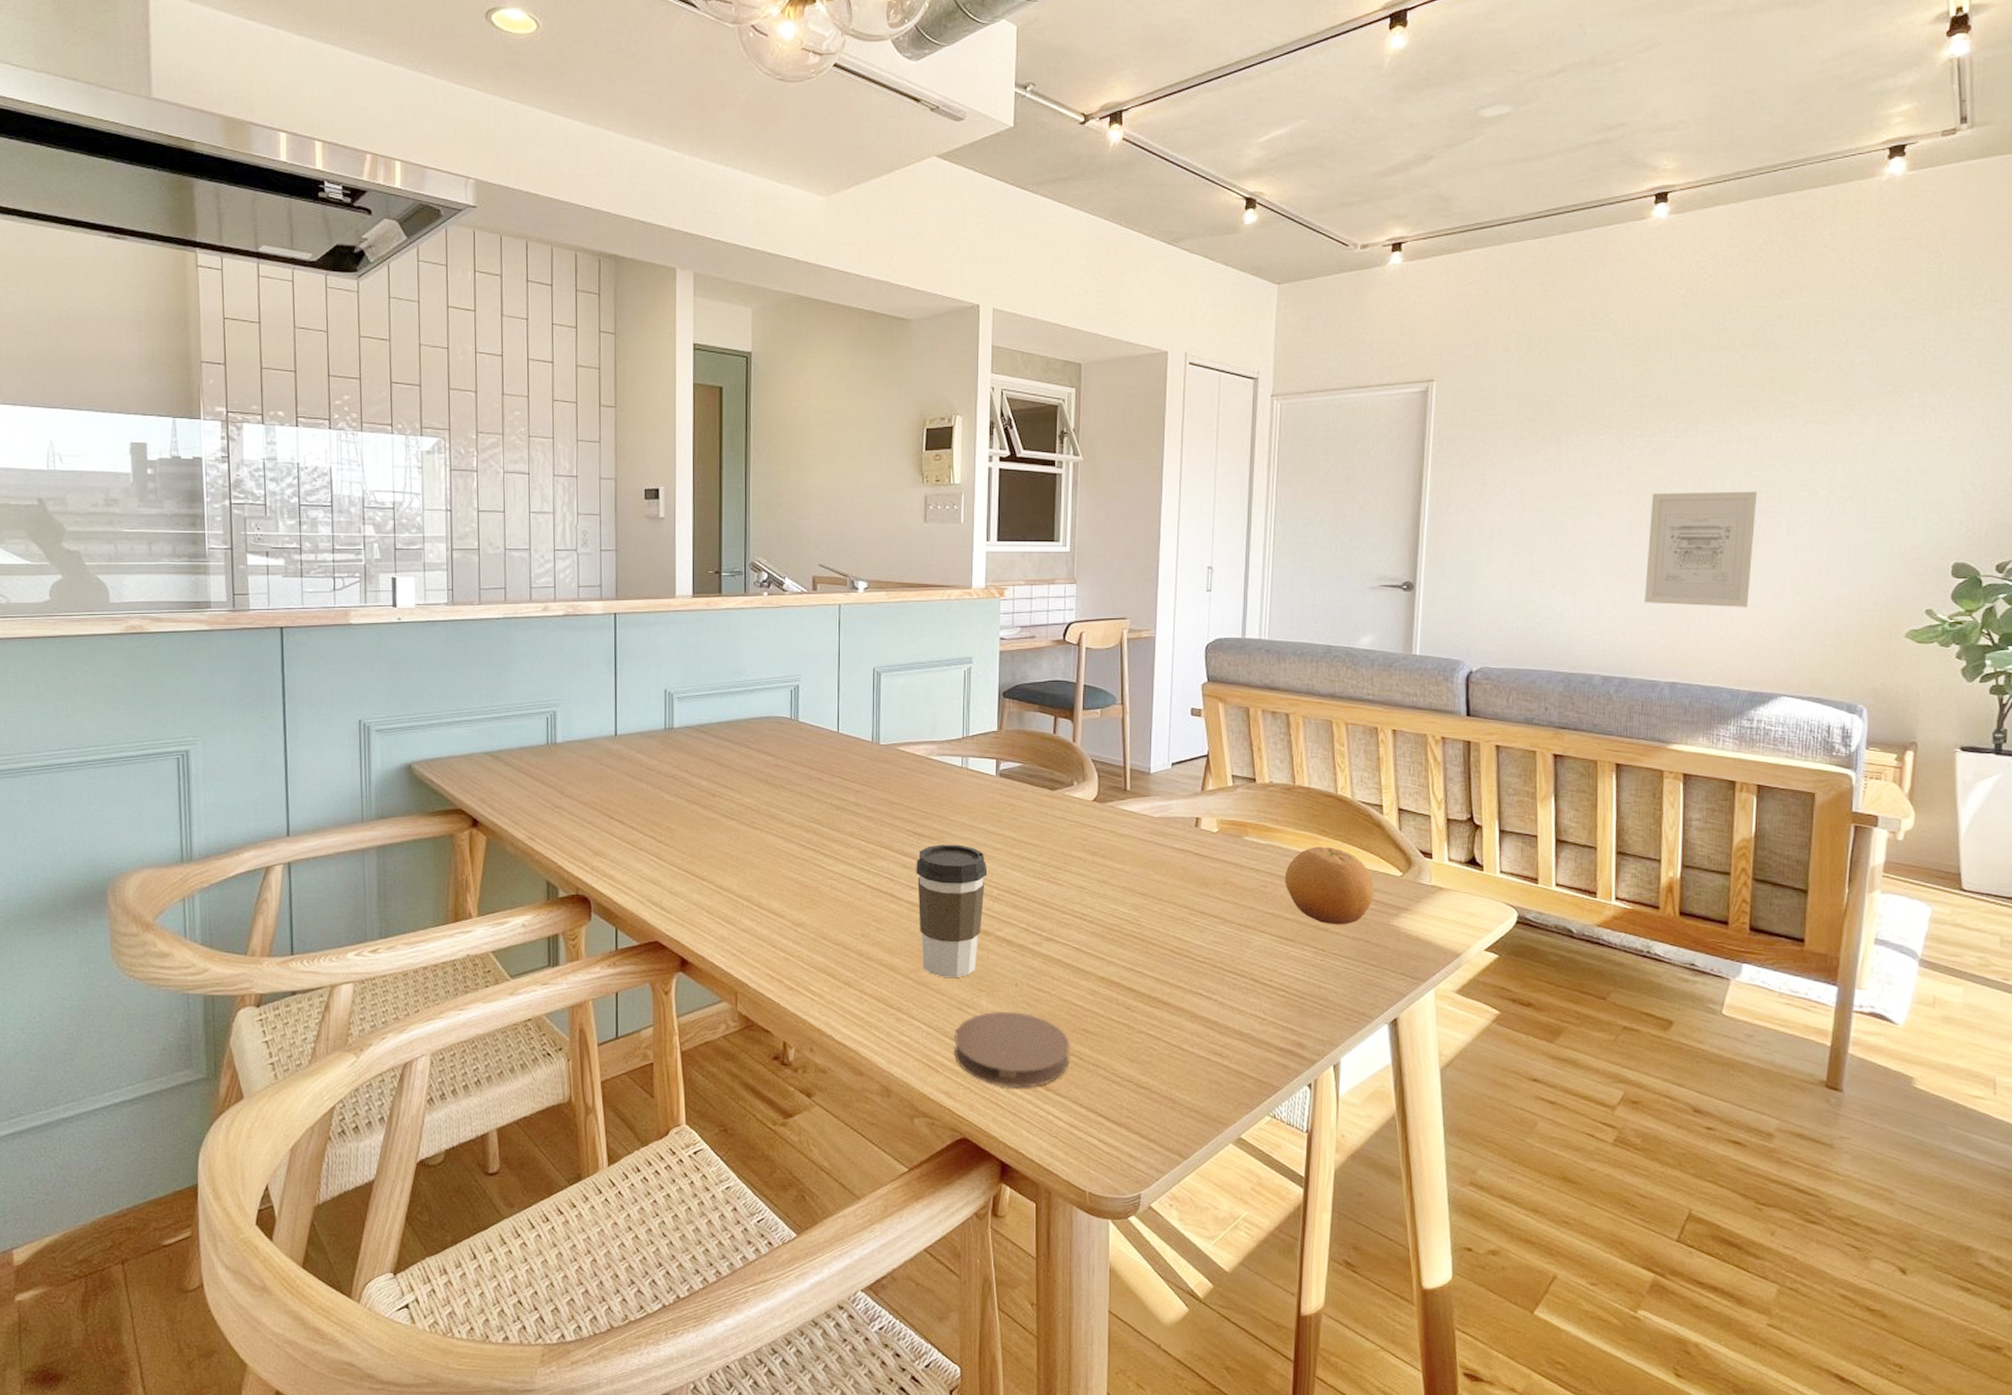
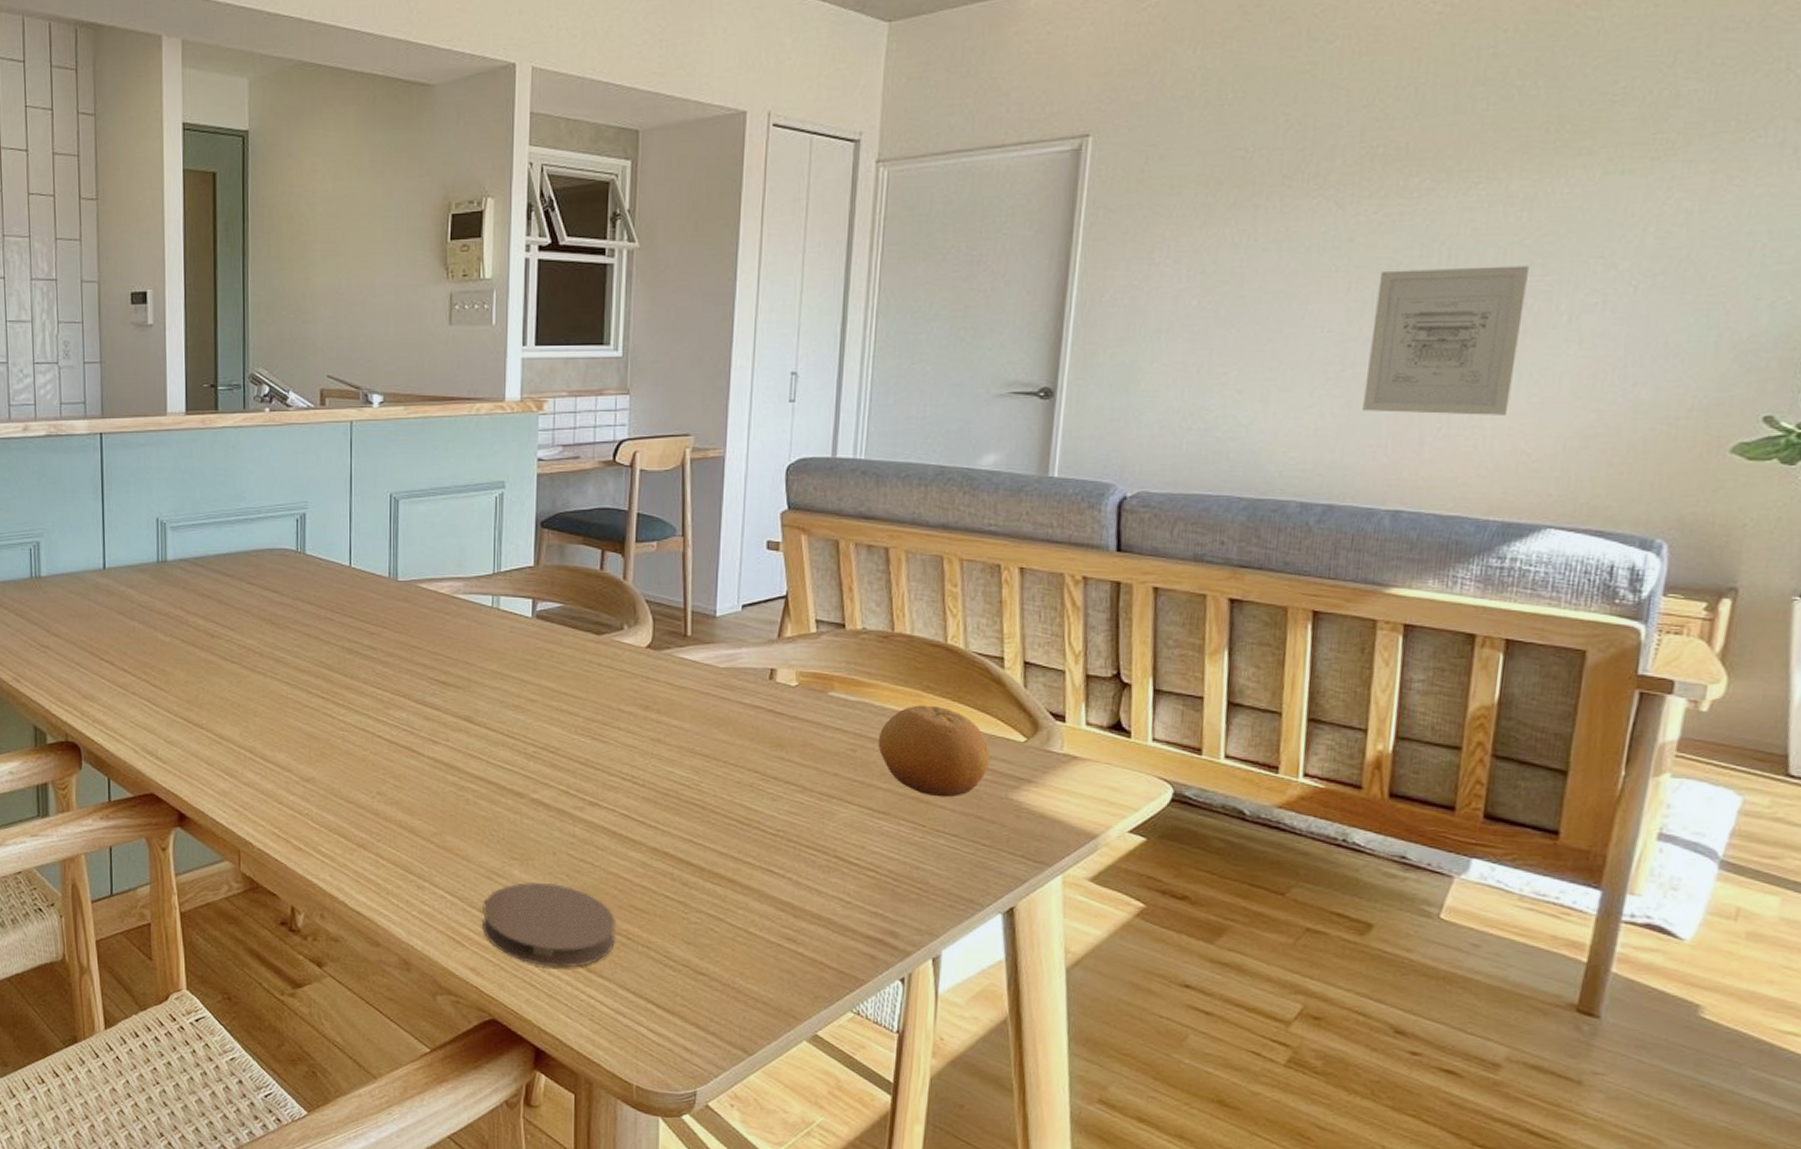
coffee cup: present [916,844,988,977] -> none [439,694,522,843]

